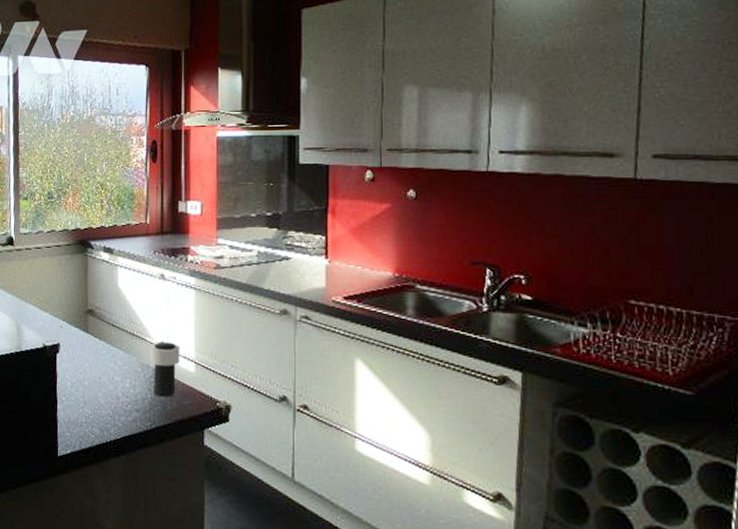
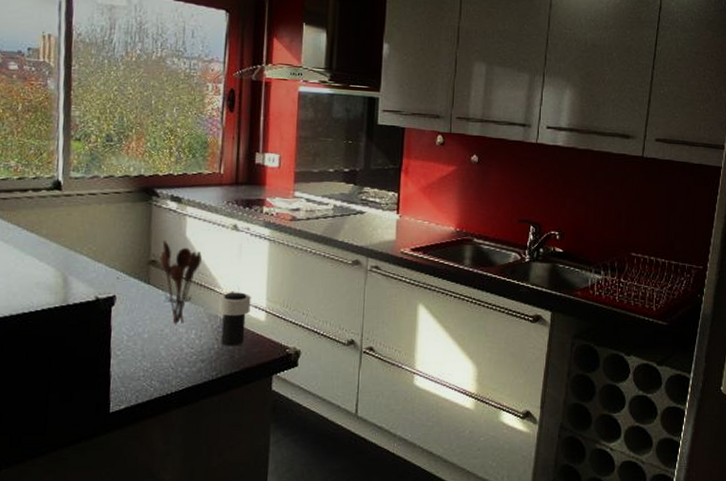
utensil holder: none [97,290,133,374] -> present [160,239,202,325]

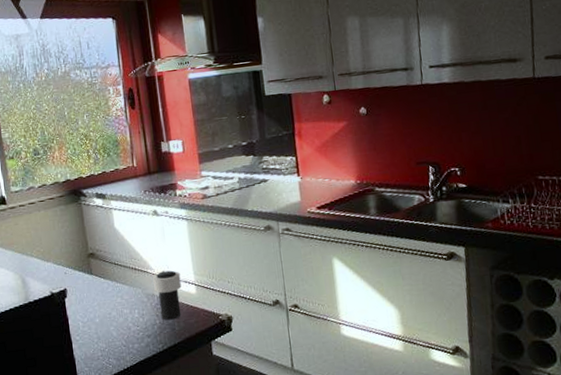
utensil holder: present [160,239,202,325] -> none [96,233,132,308]

